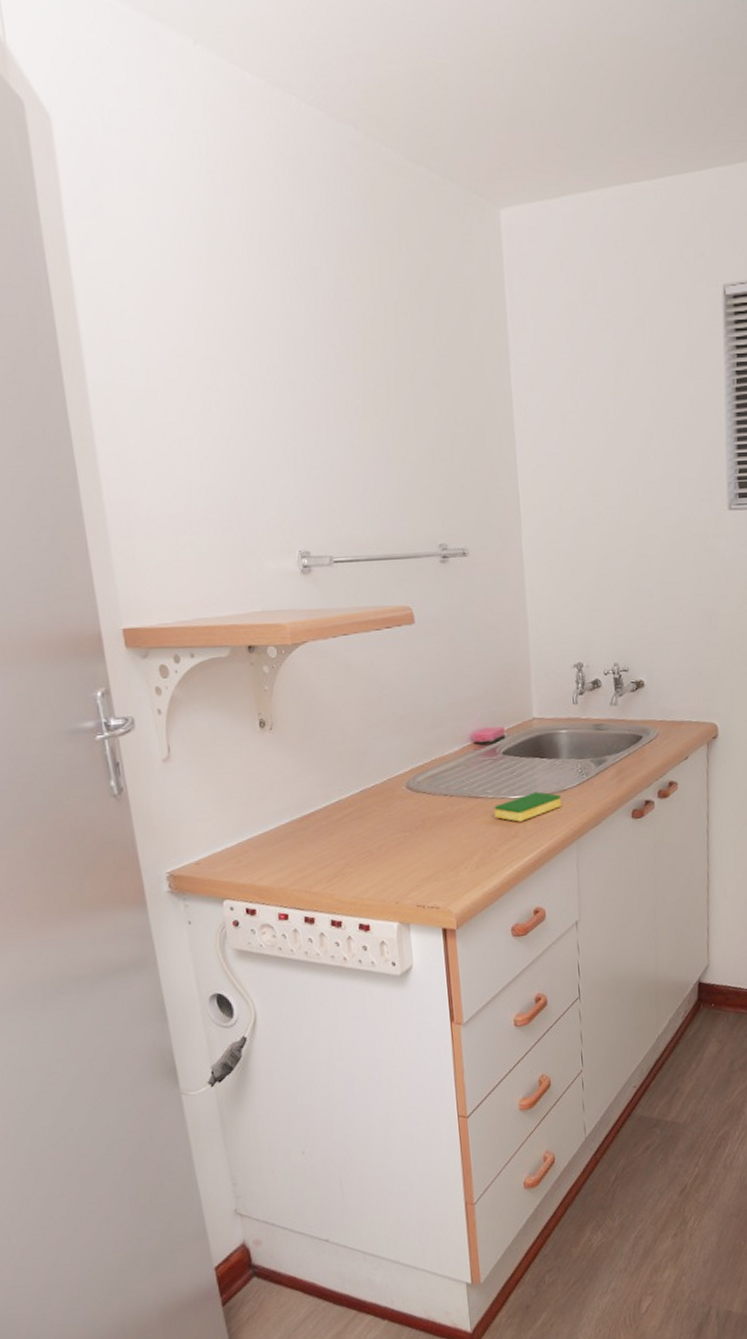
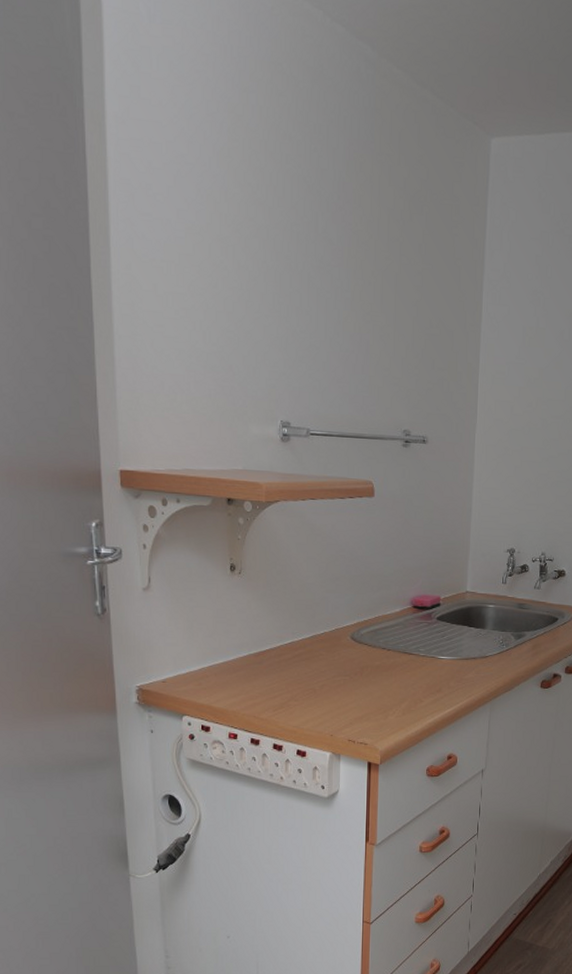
dish sponge: present [494,791,562,822] -> none [424,655,483,679]

